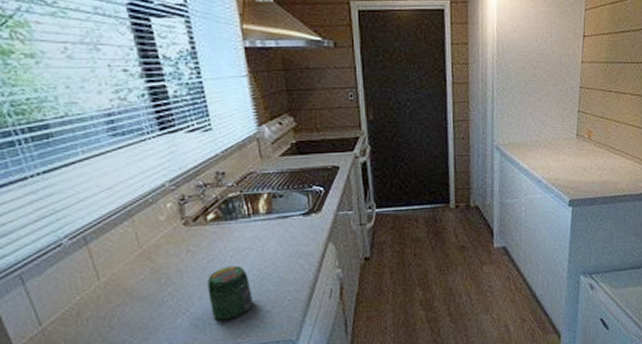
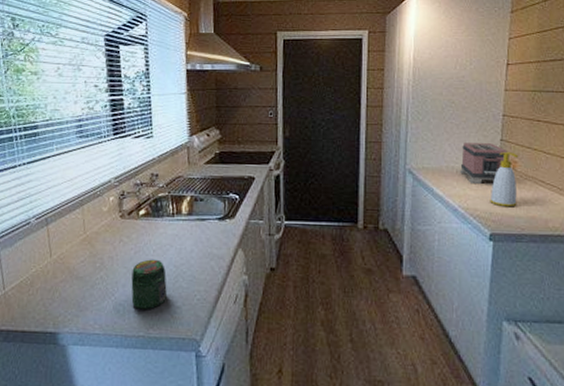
toaster: none [543,115,584,155] -> present [460,143,508,184]
soap bottle: none [569,123,594,175] -> present [490,152,519,207]

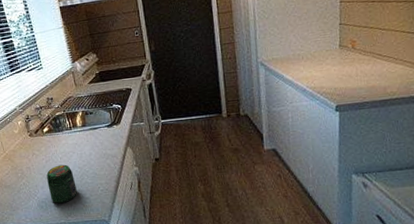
toaster: present [460,143,508,184] -> none [305,28,347,66]
soap bottle: present [490,152,519,207] -> none [333,33,358,82]

